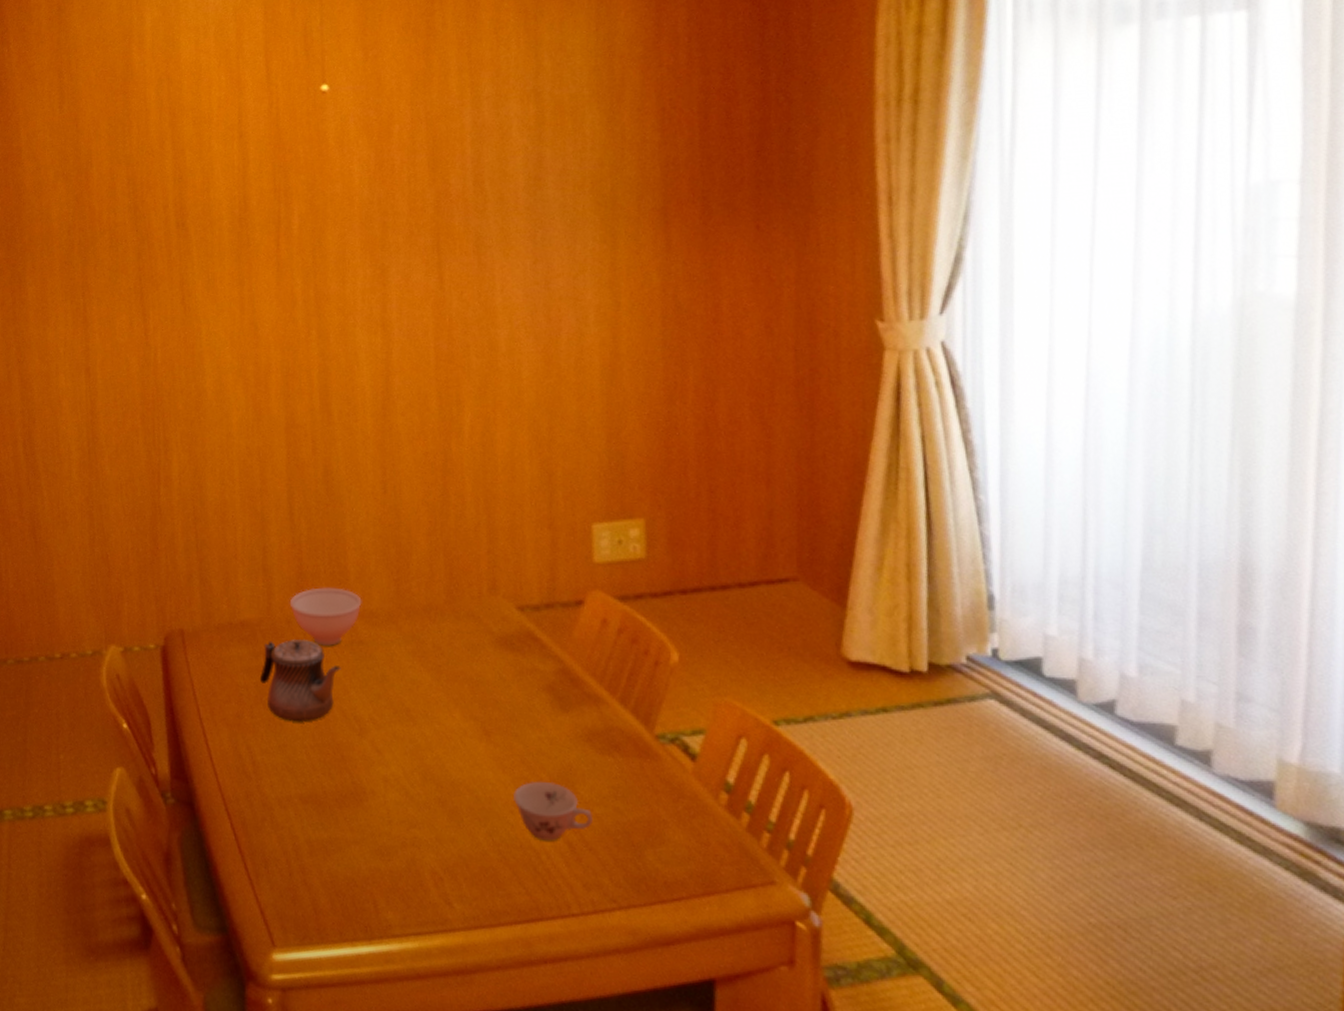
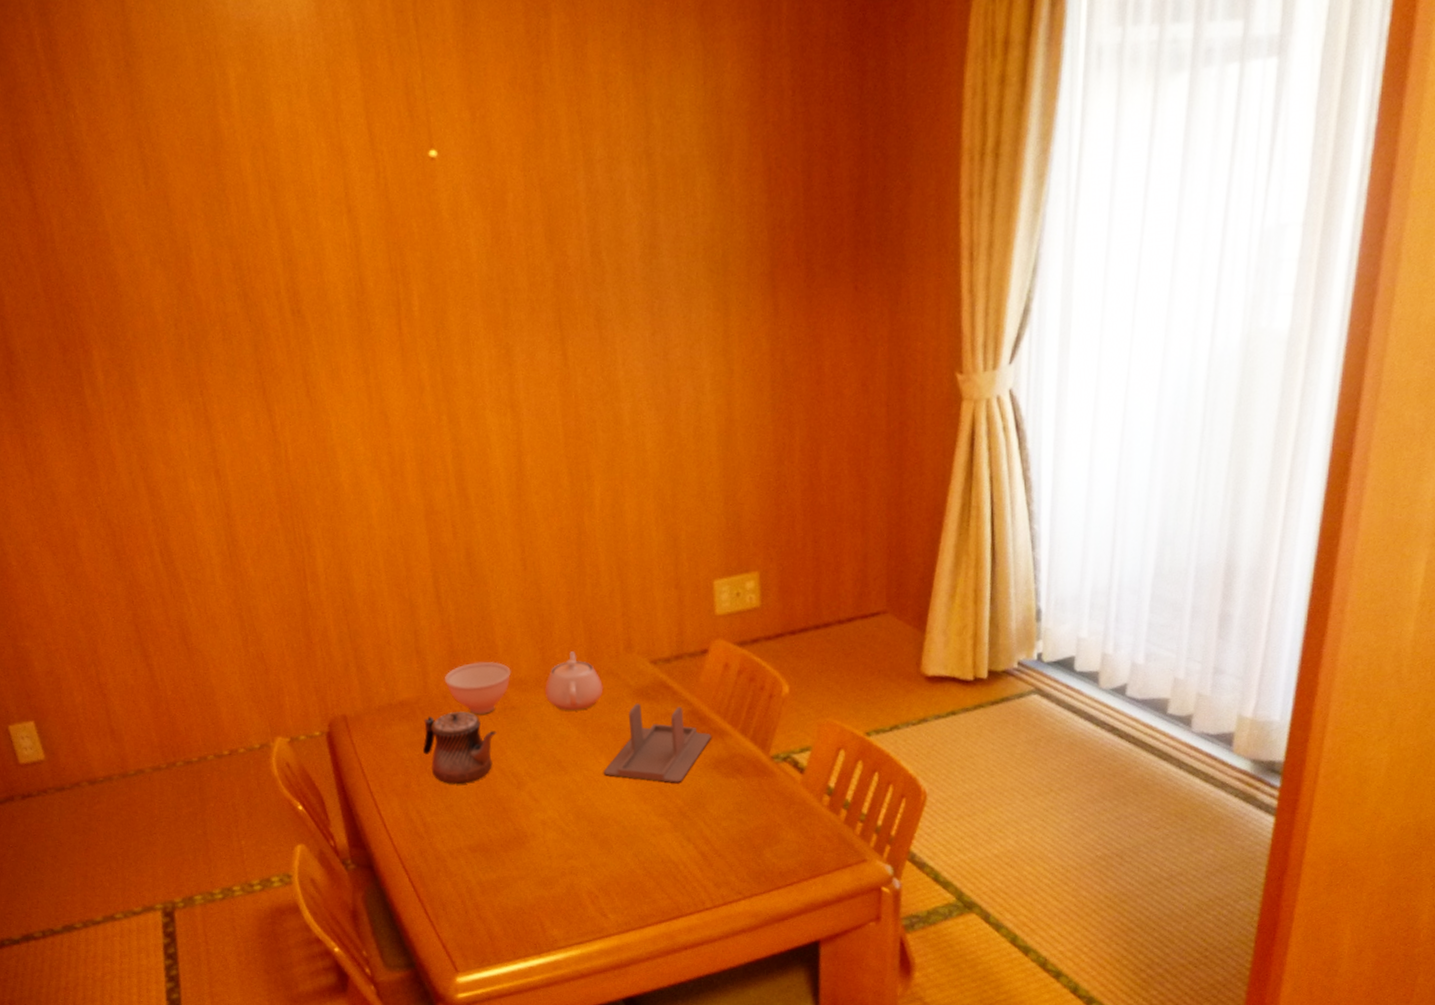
teapot: none [397,587,462,653] -> present [545,651,604,711]
napkin holder: none [457,653,586,753] -> present [603,703,712,783]
teacup: present [513,781,593,842] -> none [654,806,721,854]

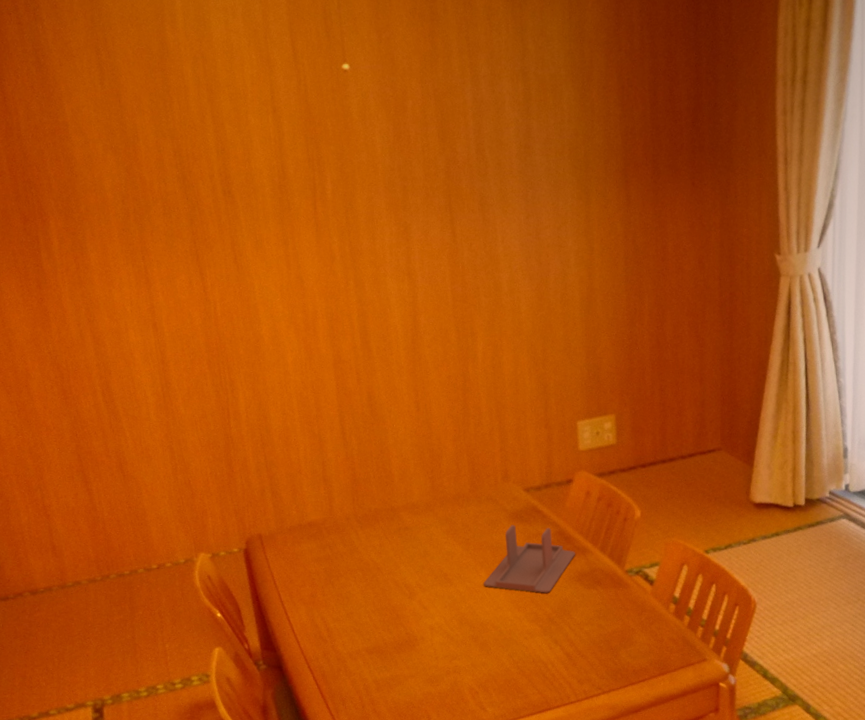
teapot: present [422,710,497,784] -> none [327,530,392,594]
bowl: present [444,661,512,716] -> none [347,488,405,535]
teapot: present [545,651,604,711] -> none [434,480,484,531]

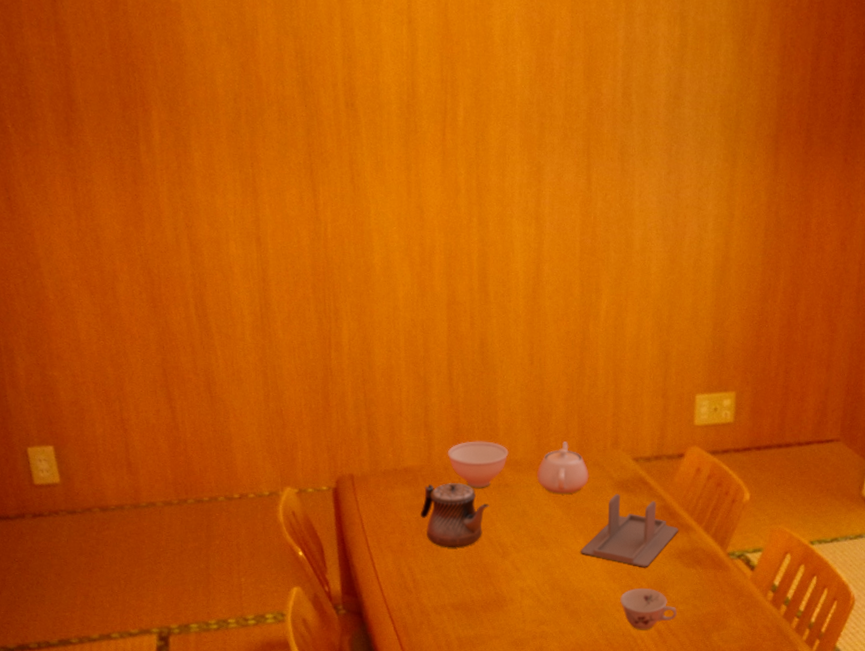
teapot: none [327,530,392,594] -> present [420,482,489,547]
bowl: none [347,488,405,535] -> present [447,441,509,489]
teapot: none [434,480,484,531] -> present [537,441,589,494]
teacup: none [526,613,583,655] -> present [620,587,677,630]

